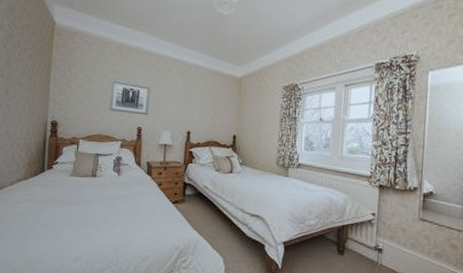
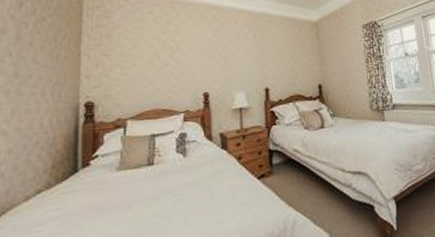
wall art: present [109,79,150,116] -> none [164,40,216,79]

